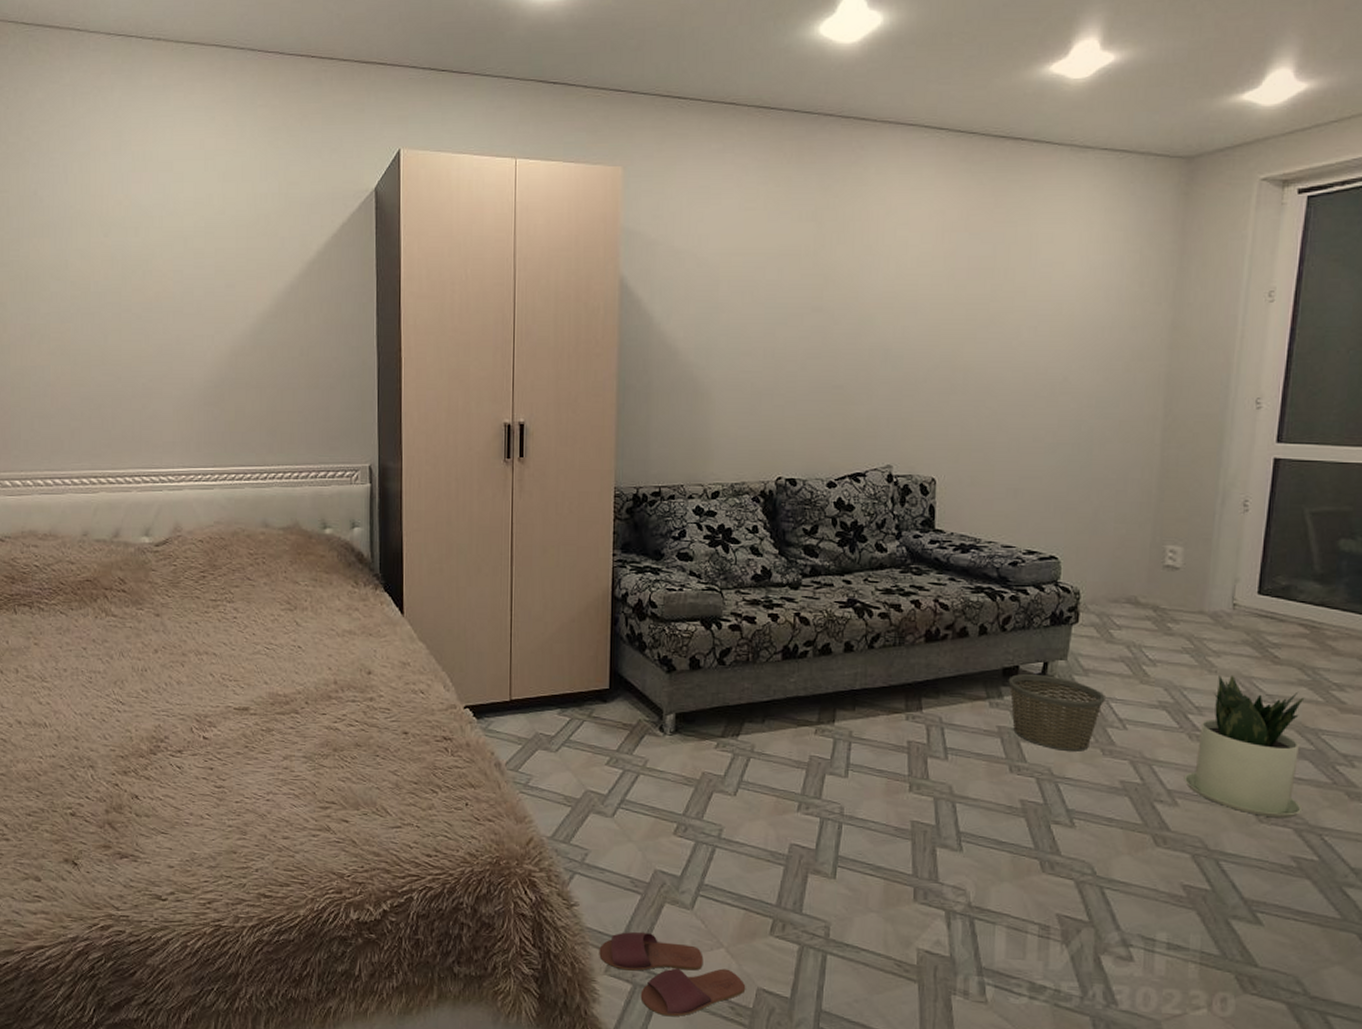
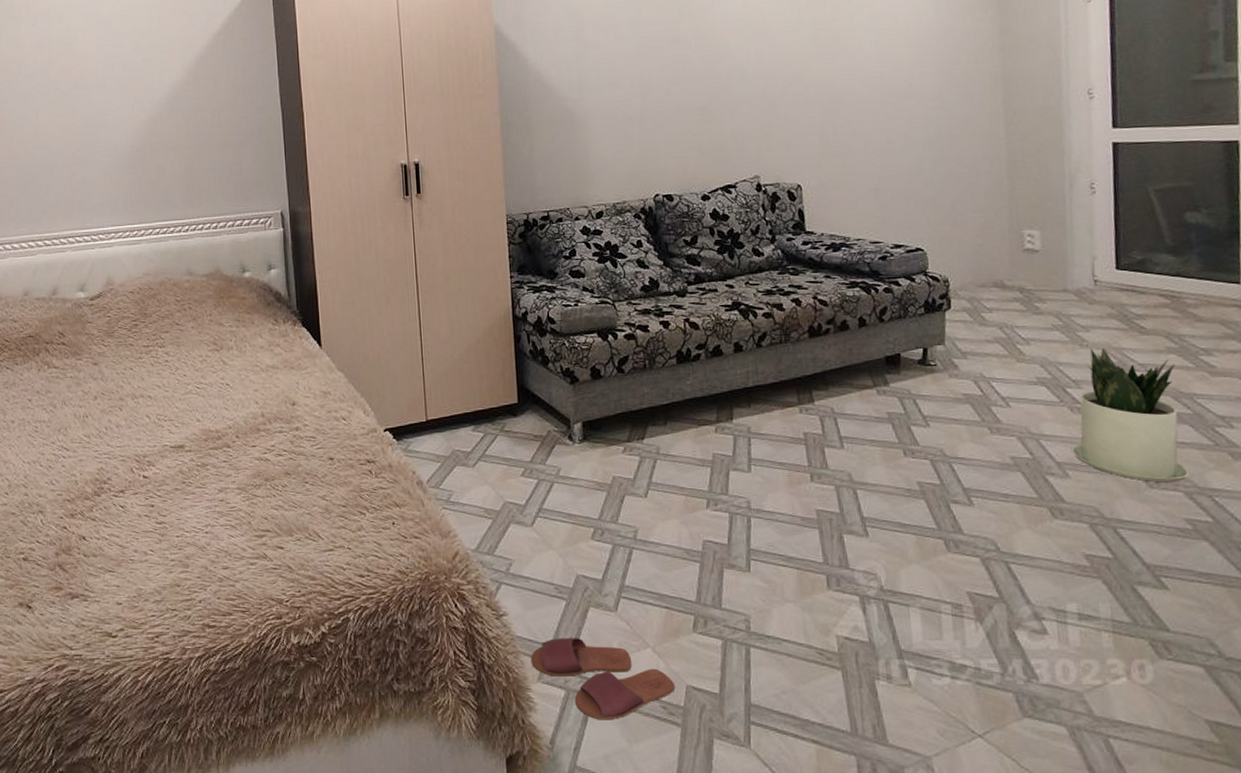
basket: present [1008,674,1105,751] -> none [891,360,986,432]

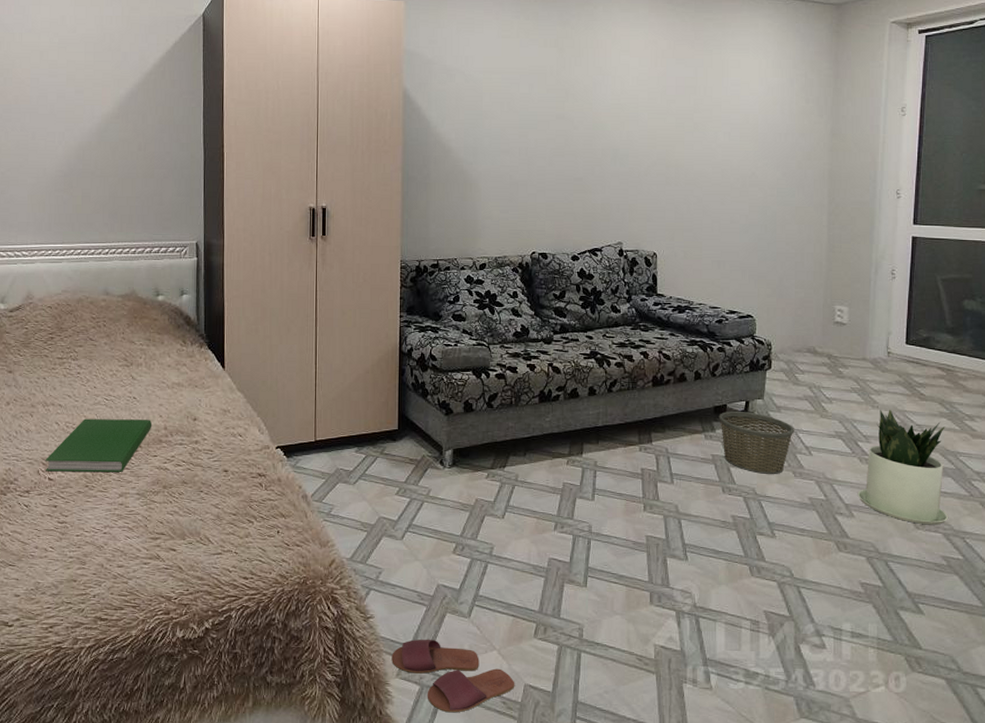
hardcover book: none [138,407,249,469] -> present [45,419,153,472]
basket: none [891,360,986,432] -> present [719,412,794,474]

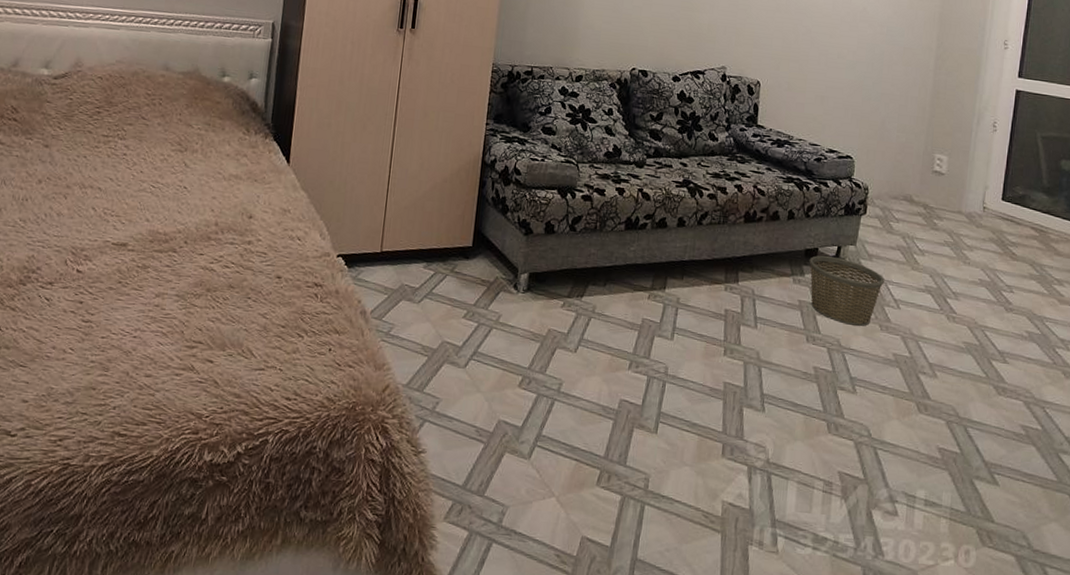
hardcover book: present [45,419,153,472] -> none [75,206,202,269]
slippers: present [391,639,515,713] -> none [440,479,572,564]
planter: present [857,409,949,525] -> none [942,266,1034,392]

